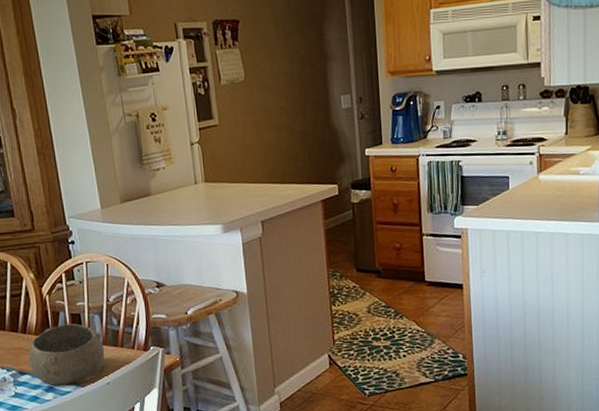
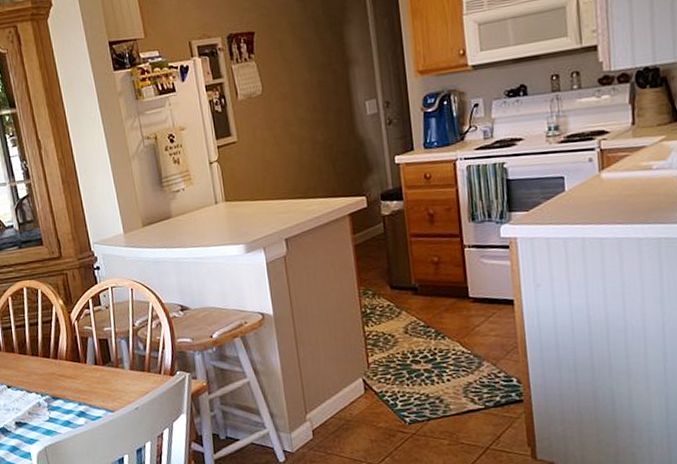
bowl: present [28,323,105,385] -> none [60,349,133,410]

